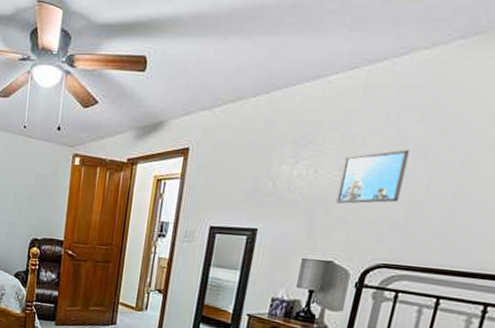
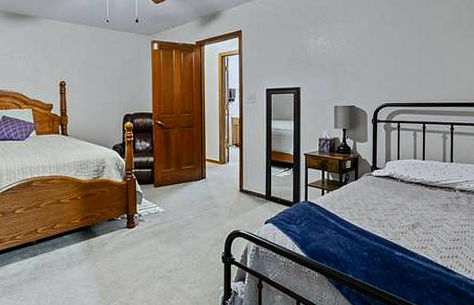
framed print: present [336,149,410,204] -> none [349,22,387,63]

